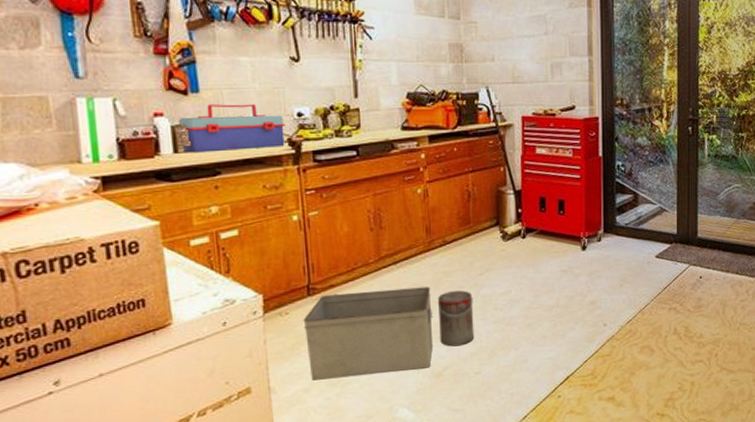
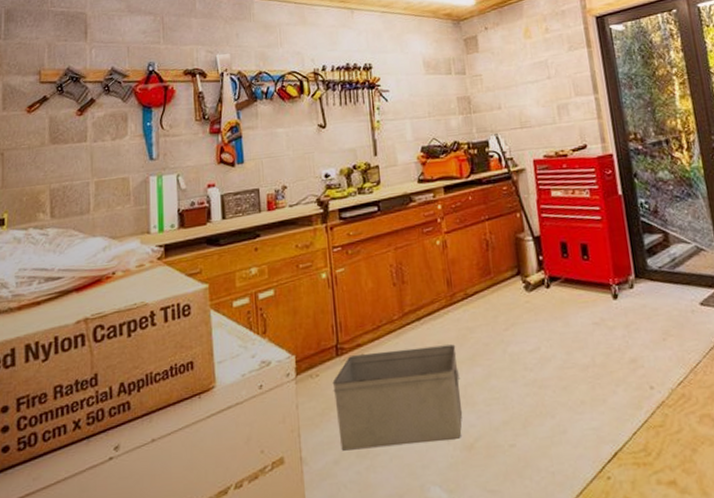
toolbox: present [178,103,285,153] -> none [226,169,315,219]
paint can: present [437,290,475,347] -> none [463,348,506,414]

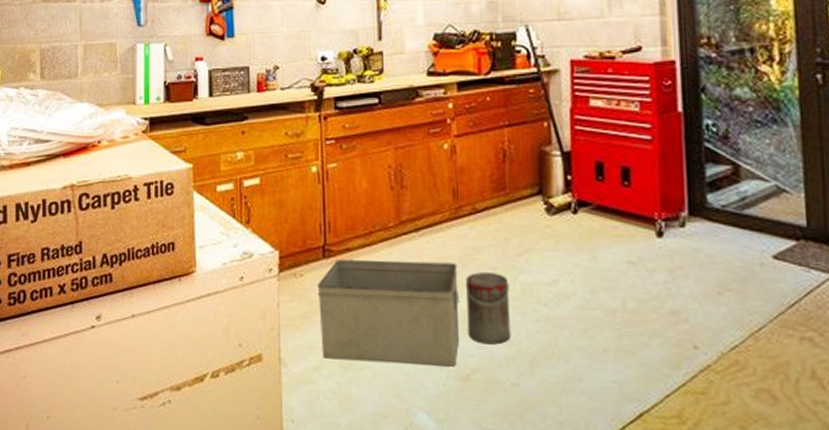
paint can: none [463,348,506,414] -> present [465,272,511,345]

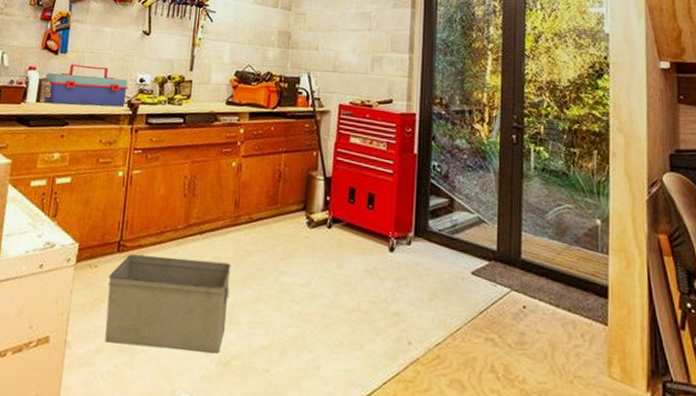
toolbox: none [214,48,309,97] -> present [44,64,128,108]
paint can: present [465,272,511,345] -> none [233,272,272,335]

